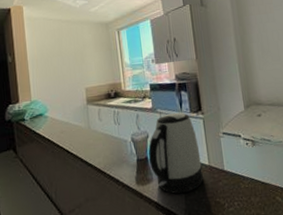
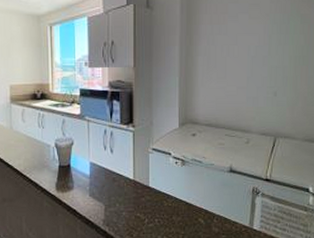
kettle: present [148,112,203,194] -> none [71,122,126,205]

